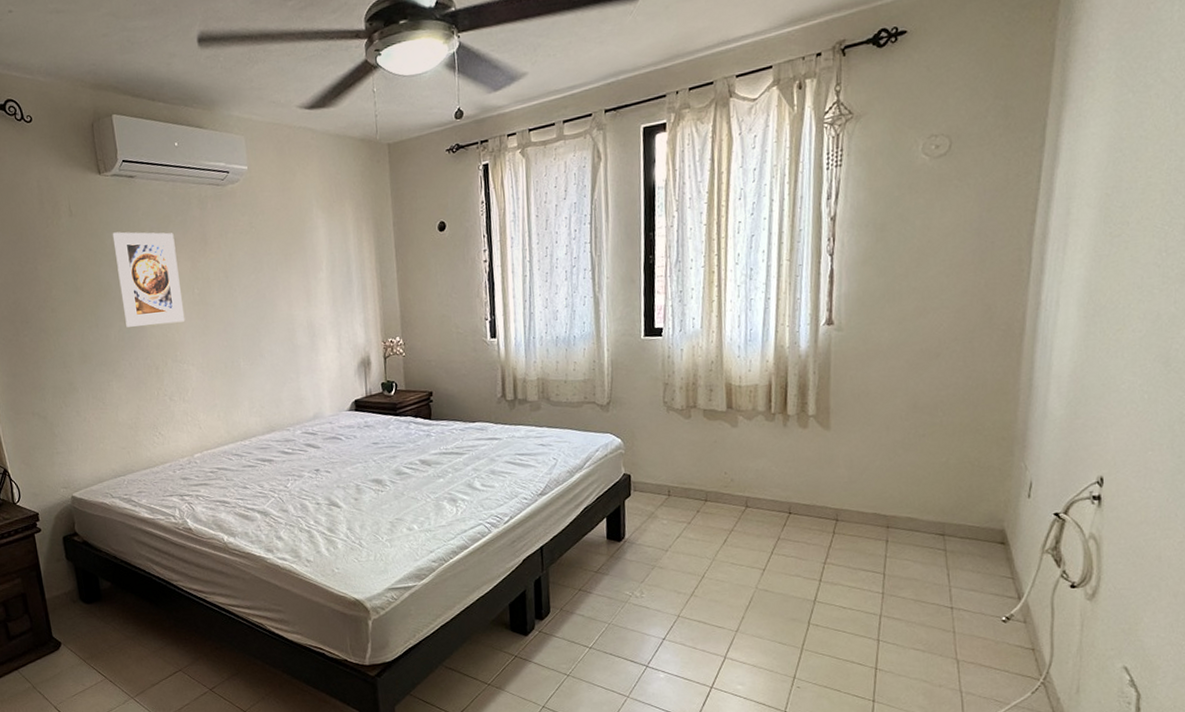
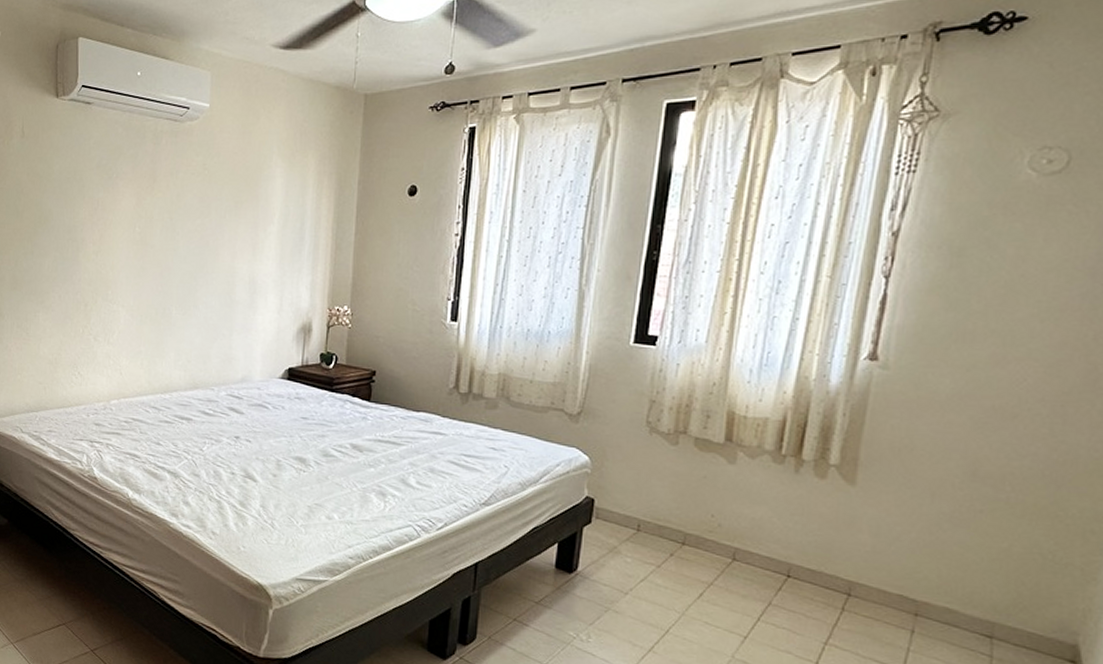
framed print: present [112,231,185,327] -> none [60,159,123,260]

